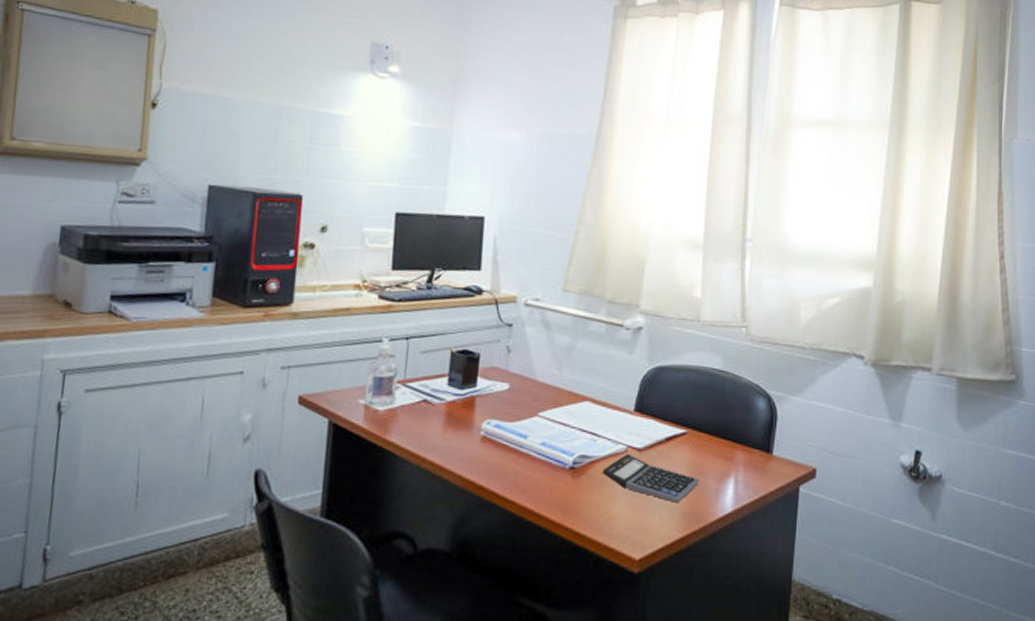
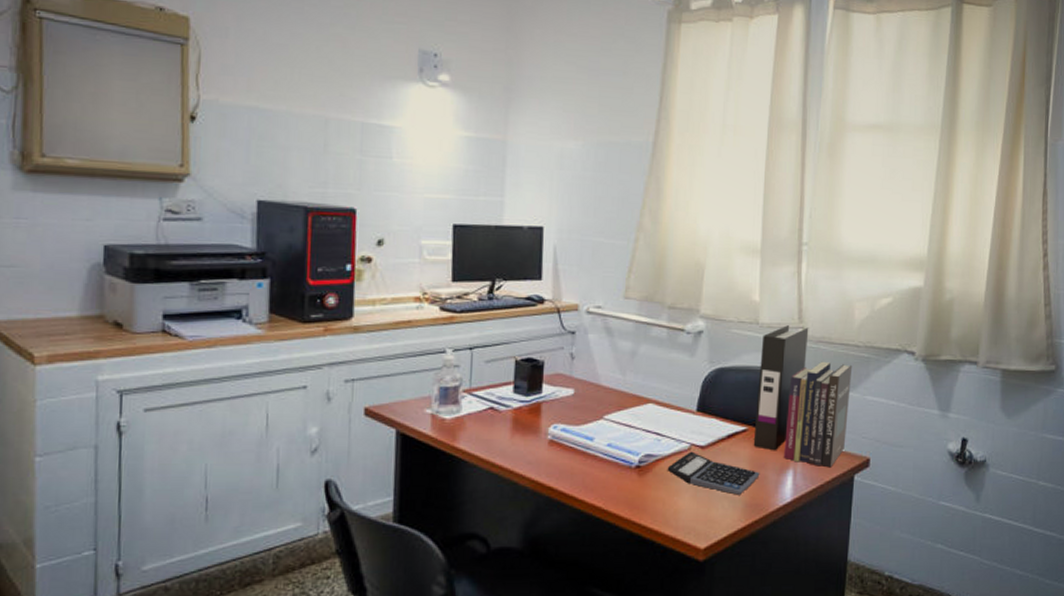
binder: none [693,324,752,457] -> present [753,325,809,451]
books: none [725,362,798,477] -> present [784,361,853,468]

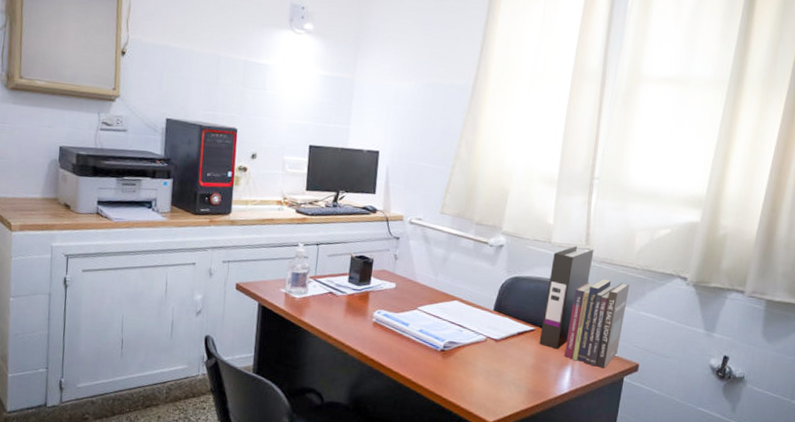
calculator: present [667,451,760,495] -> none [466,342,543,383]

